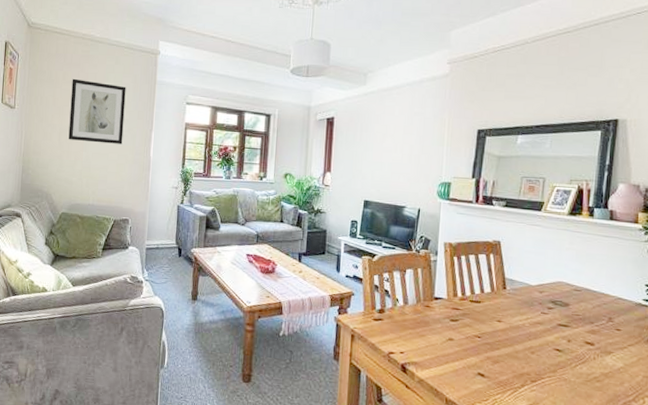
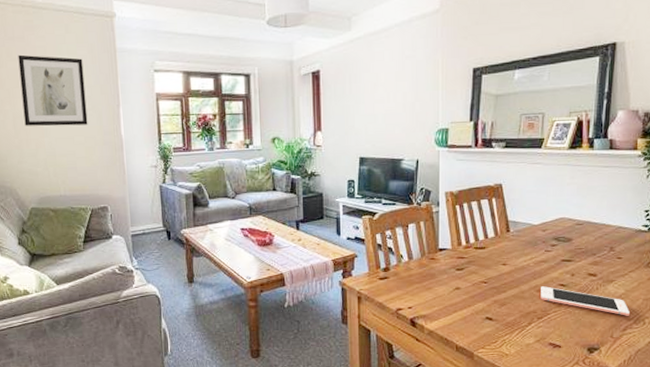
cell phone: none [535,348,628,392] -> present [541,286,630,316]

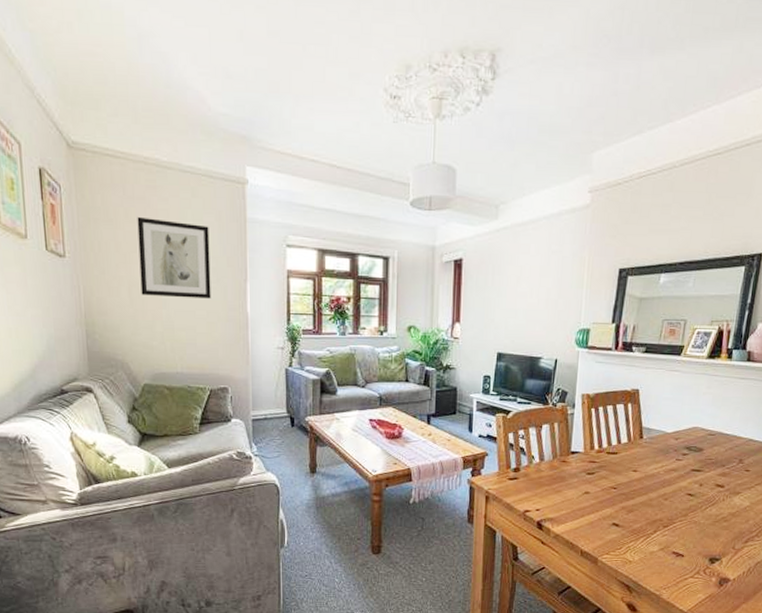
cell phone: present [541,286,630,316] -> none [668,495,753,528]

